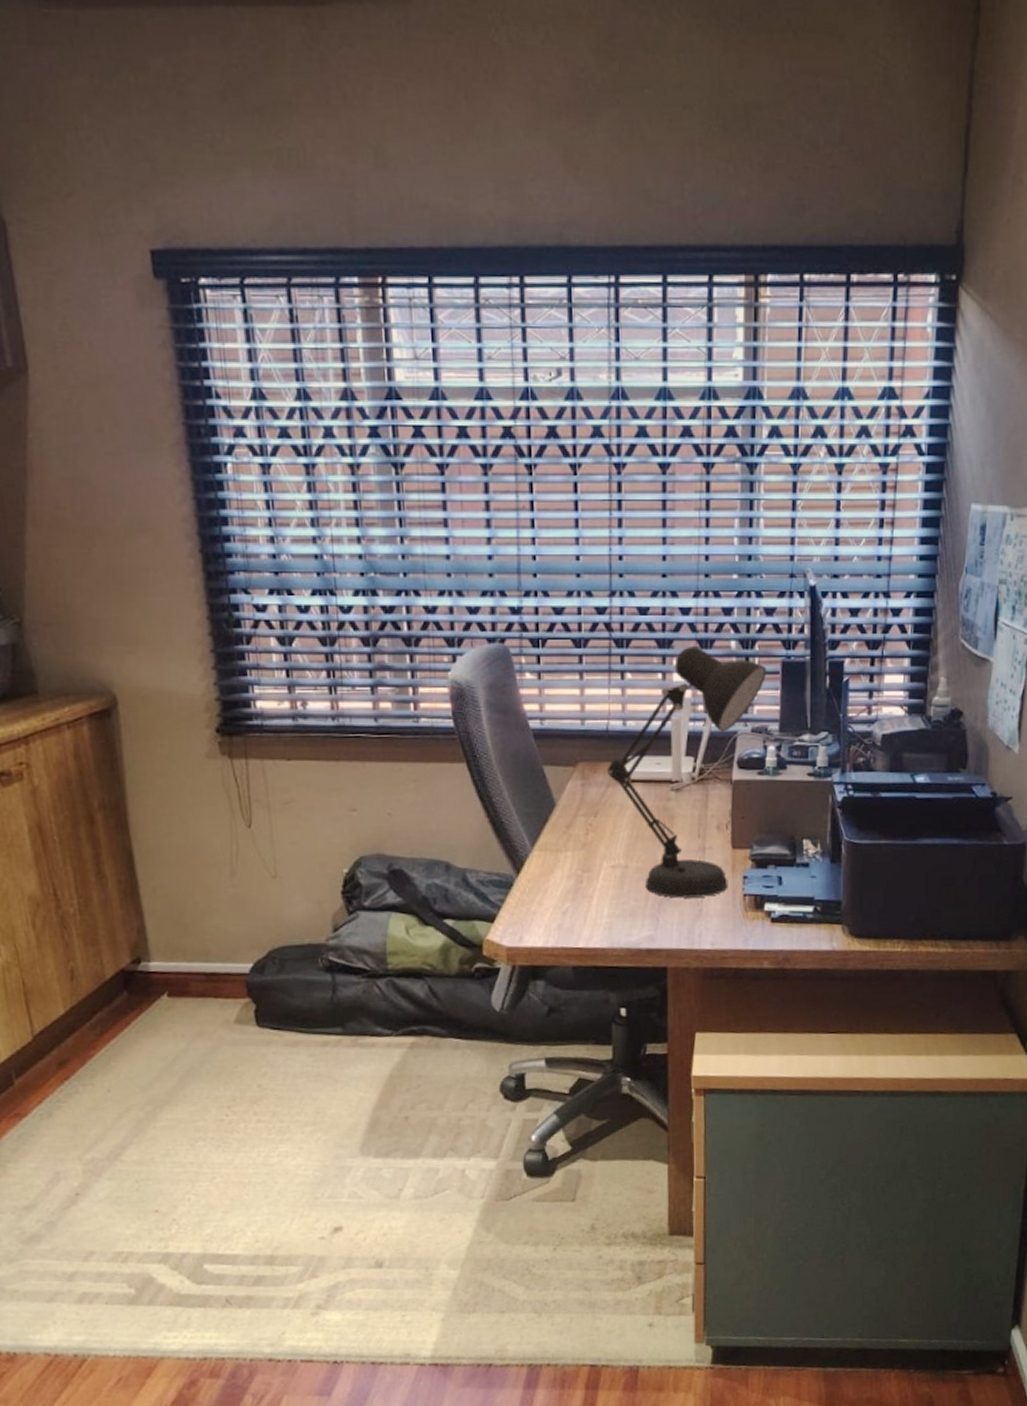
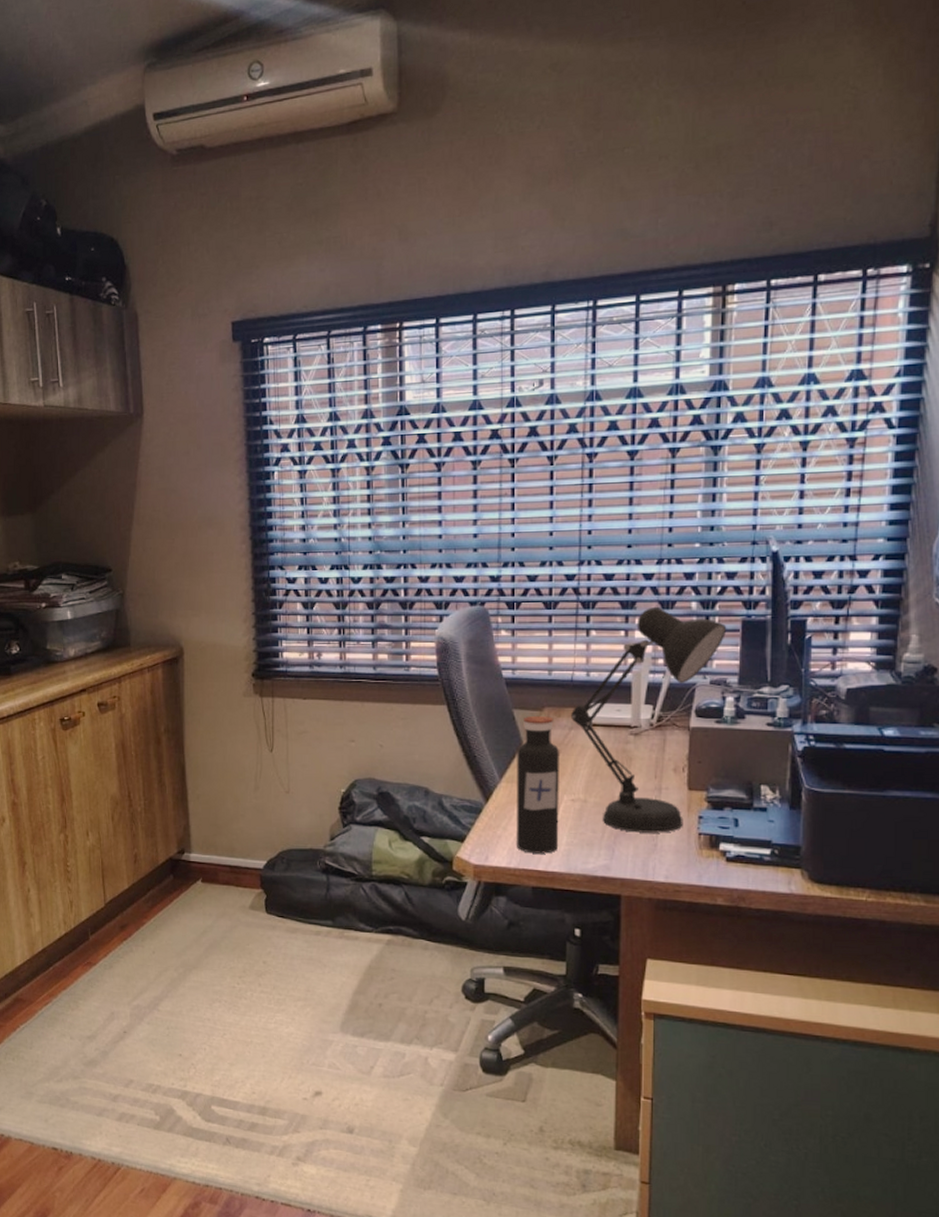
water bottle: none [549,771,600,930] -> present [517,715,559,854]

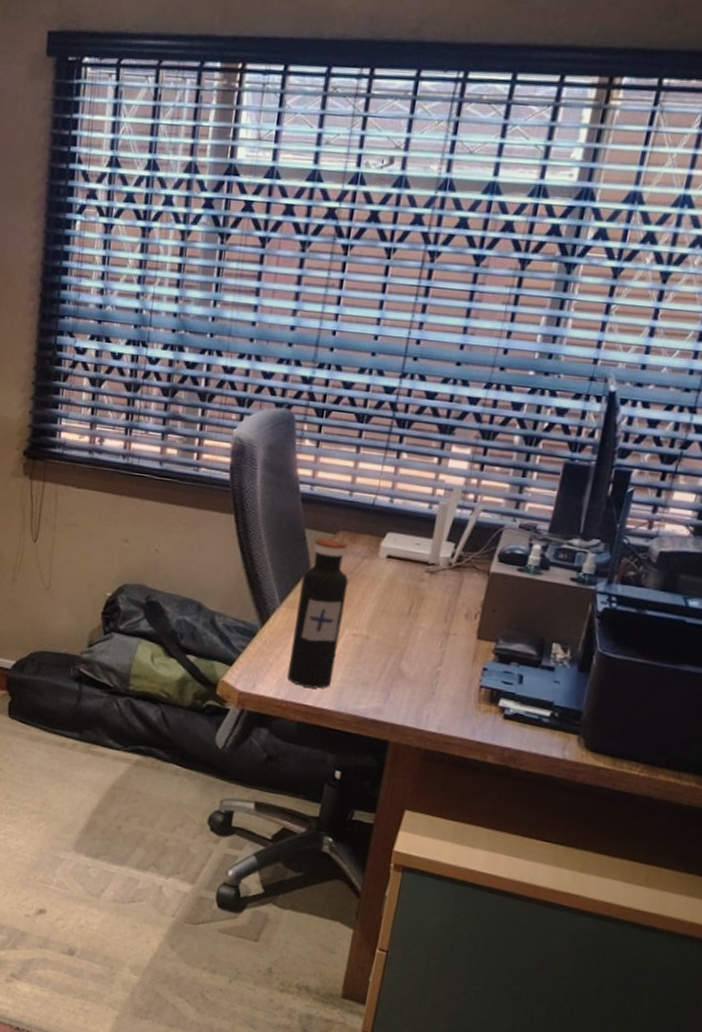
desk lamp: present [571,607,727,833] -> none [366,435,547,681]

